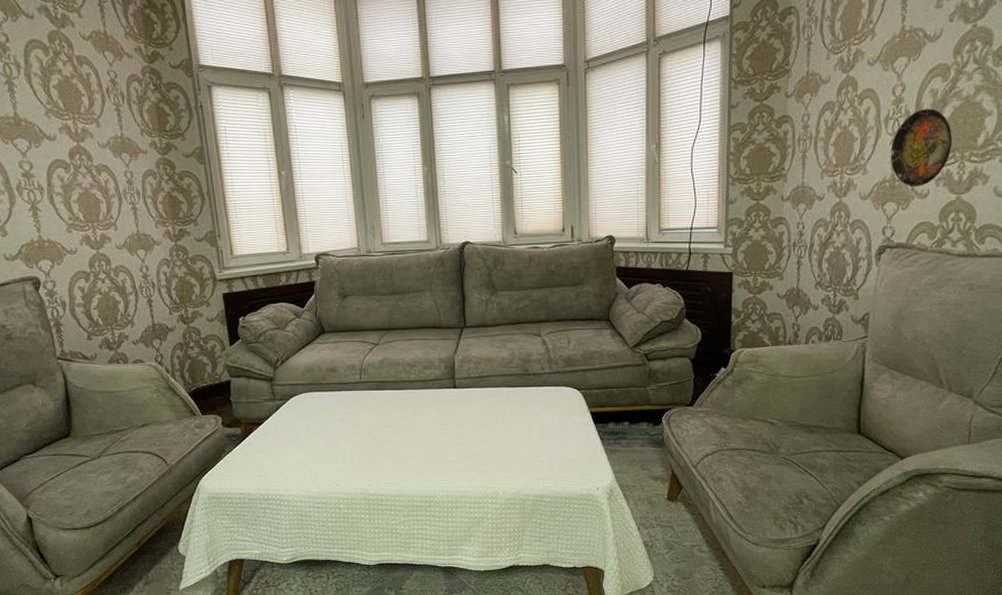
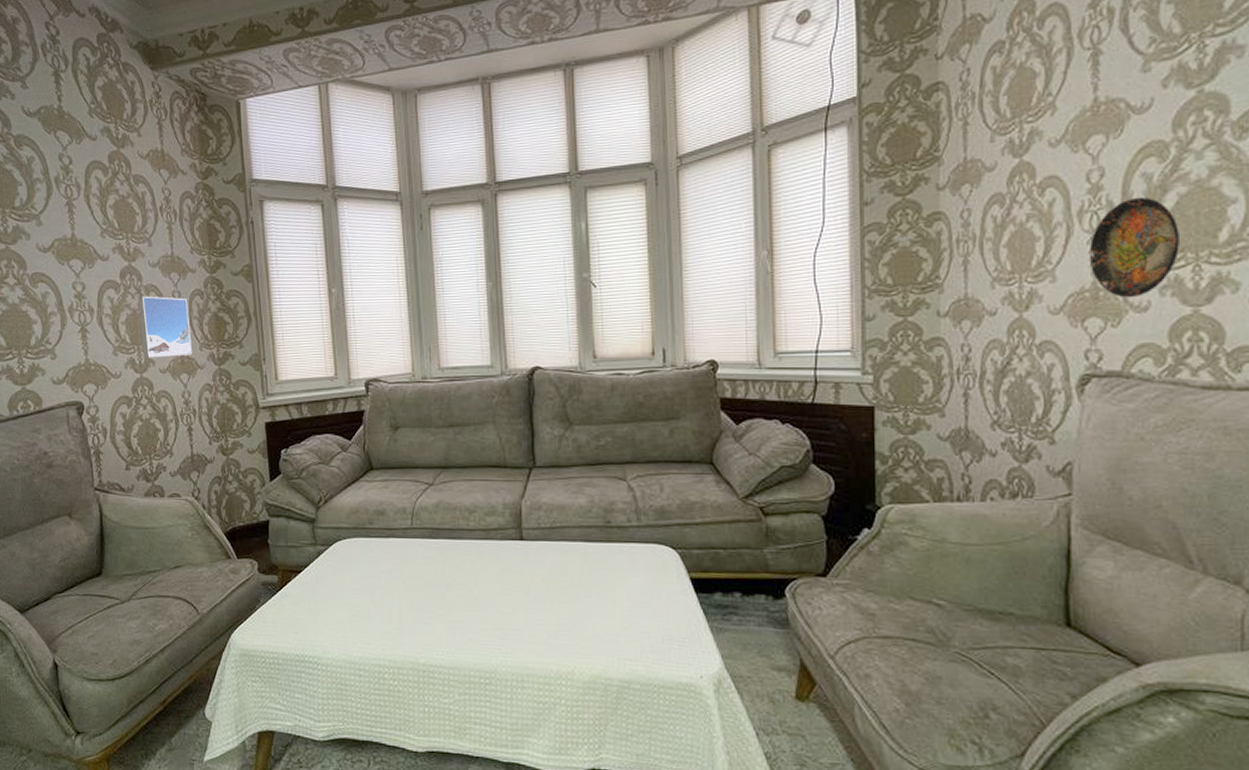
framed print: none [88,175,148,235] -> present [137,296,193,358]

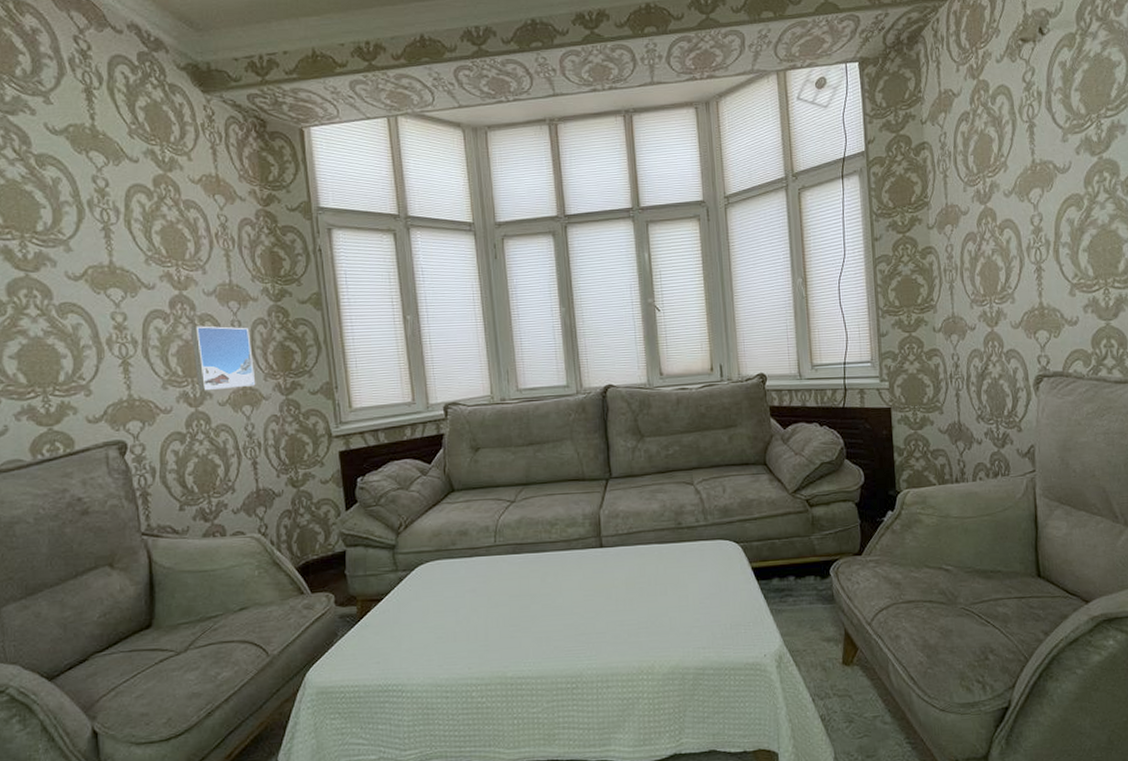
decorative plate: present [1088,196,1181,298] -> none [1035,236,1095,315]

